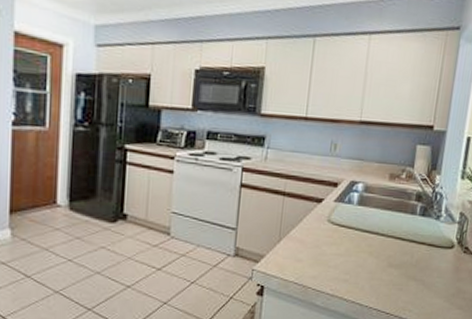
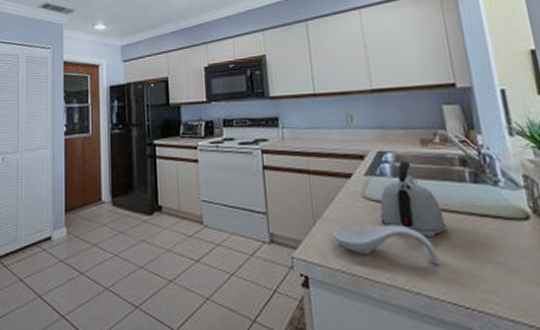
spoon rest: none [293,244,377,280] -> present [332,225,440,264]
kettle: none [338,192,391,258] -> present [379,162,447,236]

